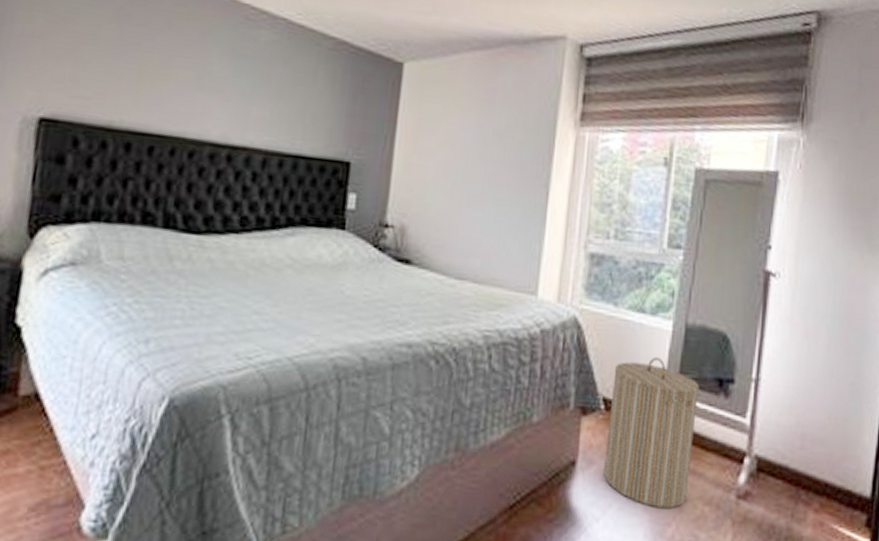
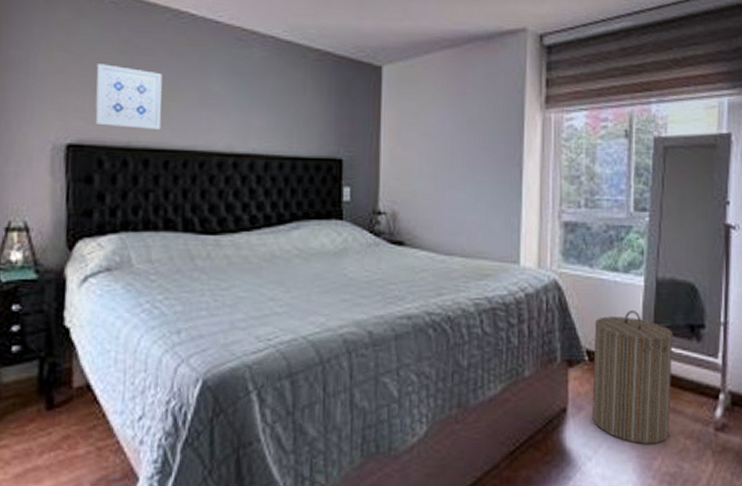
wall art: none [73,30,156,111] -> present [95,64,163,129]

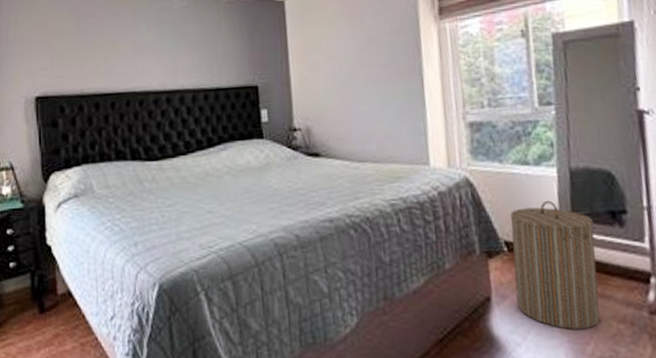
wall art: present [95,64,163,129] -> none [52,29,107,79]

